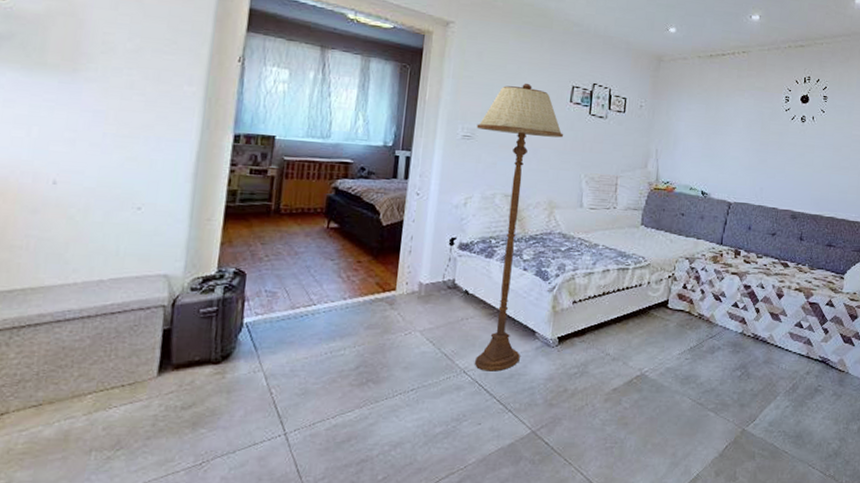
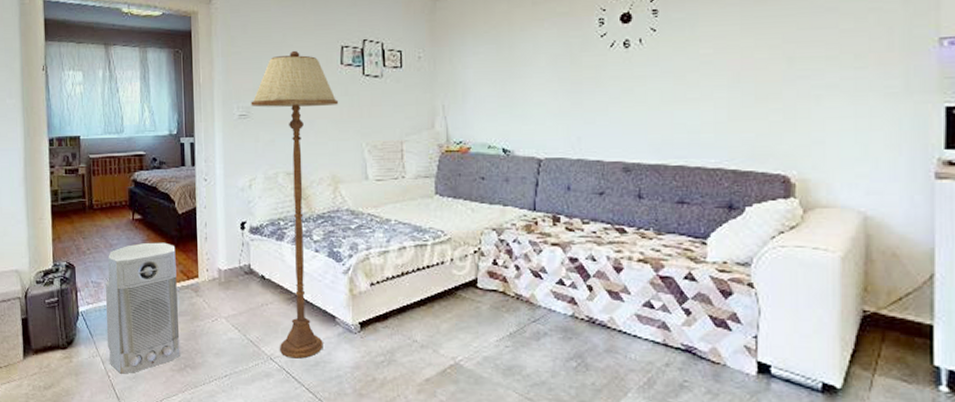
air purifier: none [274,252,374,390] -> present [106,242,180,374]

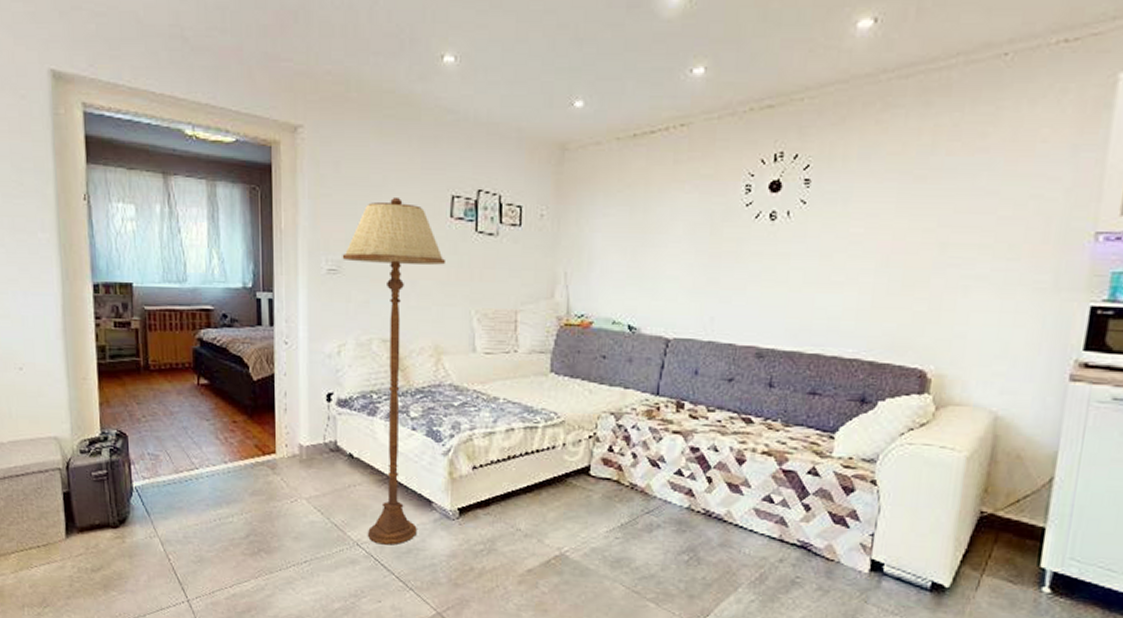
air purifier: present [106,242,180,374] -> none [165,411,254,557]

